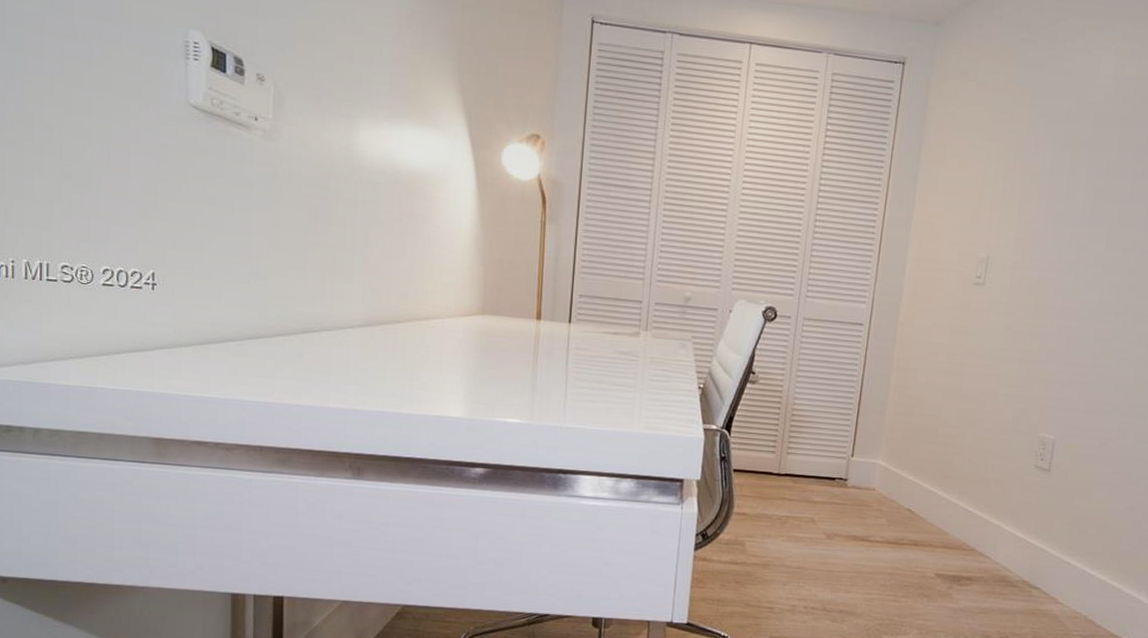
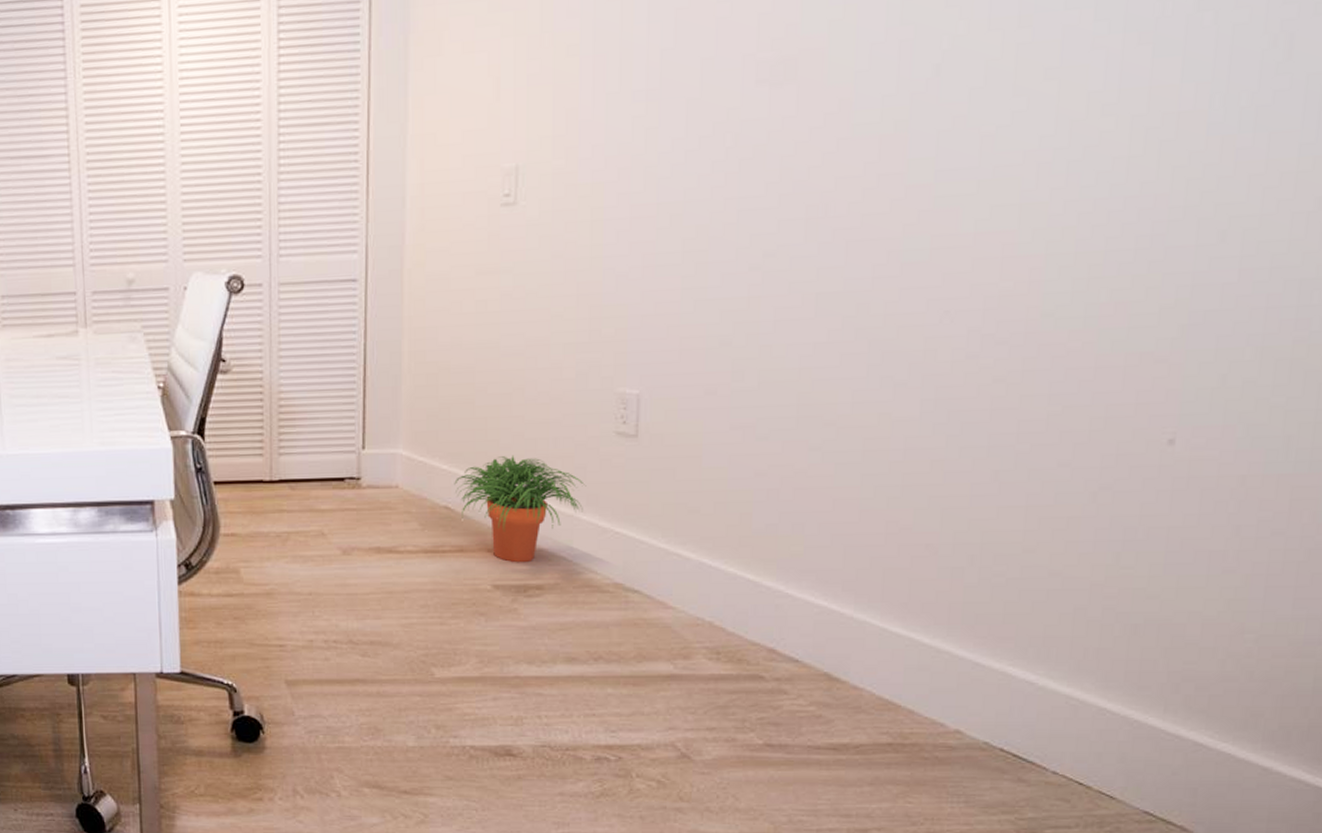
potted plant: none [916,474,1011,559] -> present [454,454,586,563]

